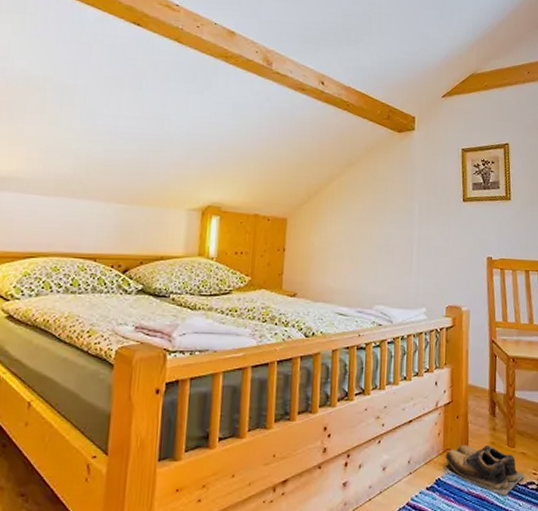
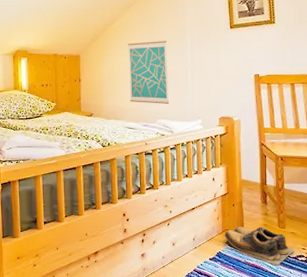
wall art: none [343,208,392,287] -> present [128,41,170,105]

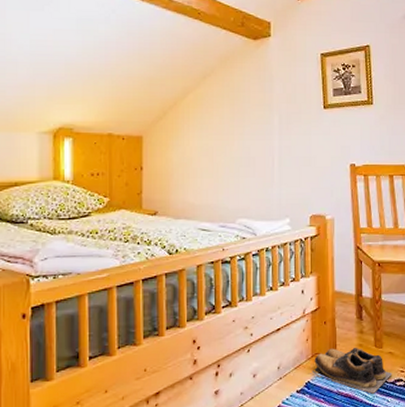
wall art: present [128,41,170,105] -> none [203,121,253,200]

